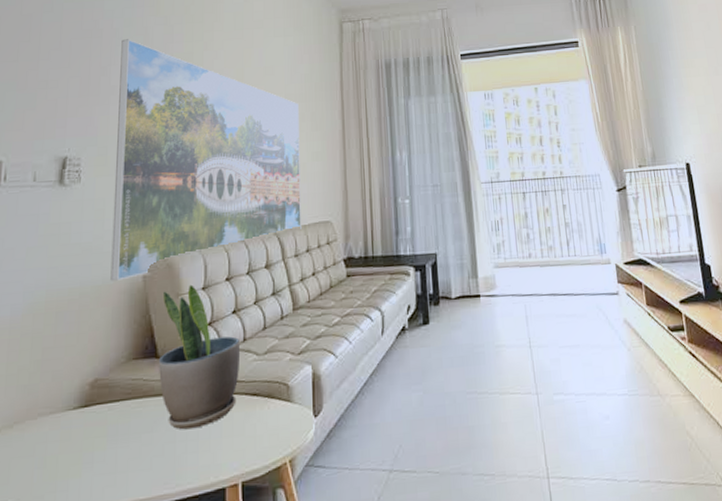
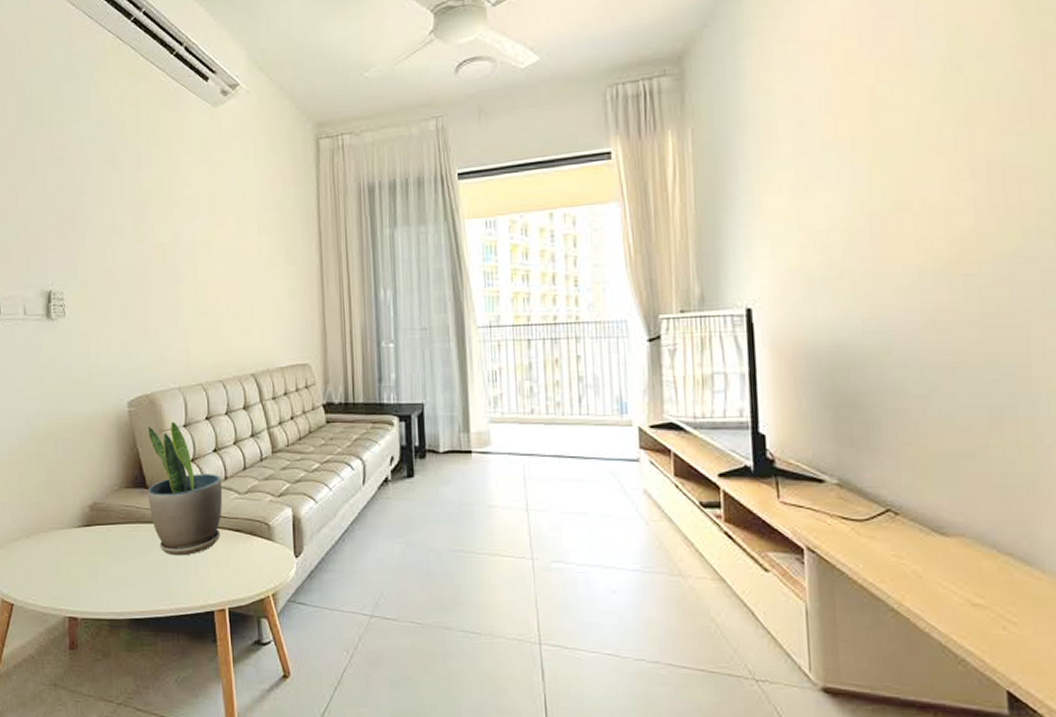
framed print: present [110,39,301,281] -> none [91,166,279,414]

